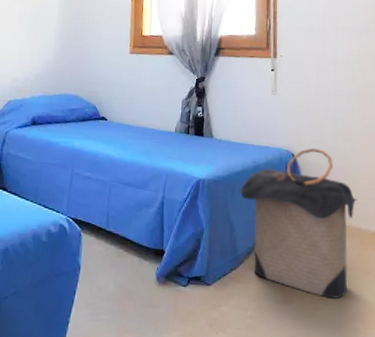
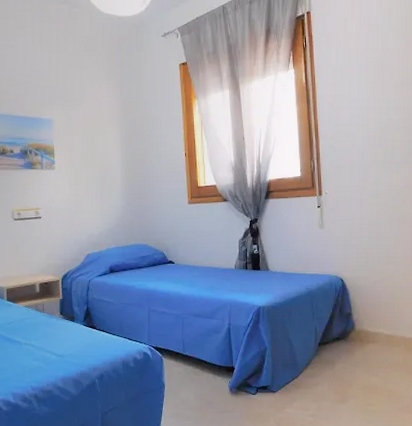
laundry hamper: present [239,147,357,299] -> none [295,272,401,396]

